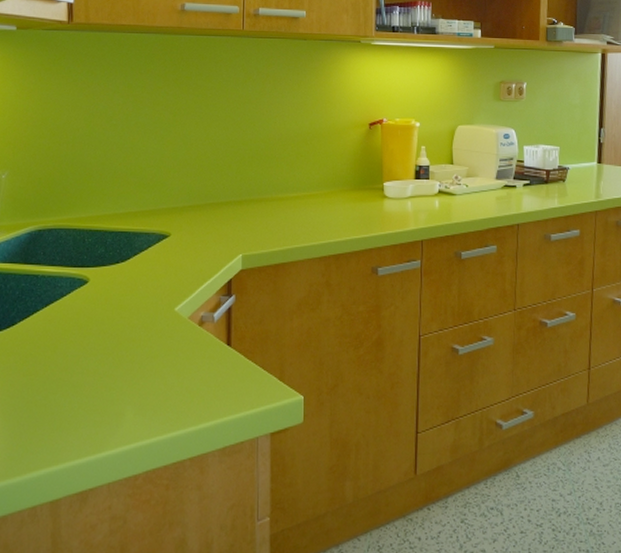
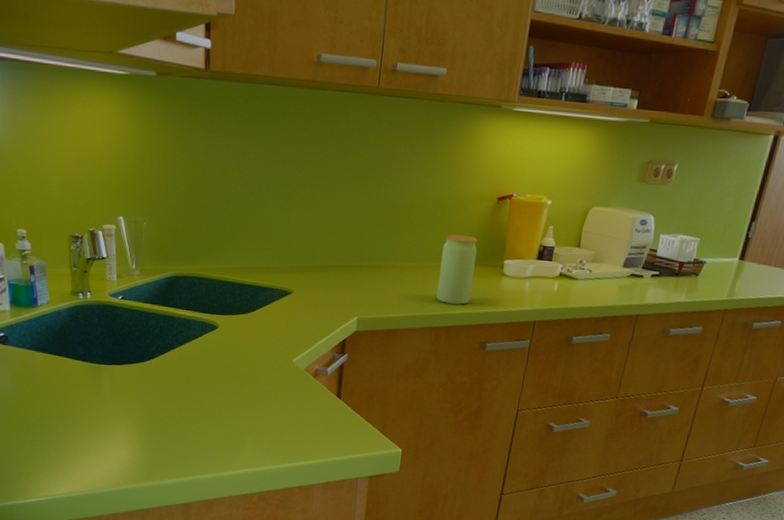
jar: none [321,161,356,231] -> present [436,234,478,305]

